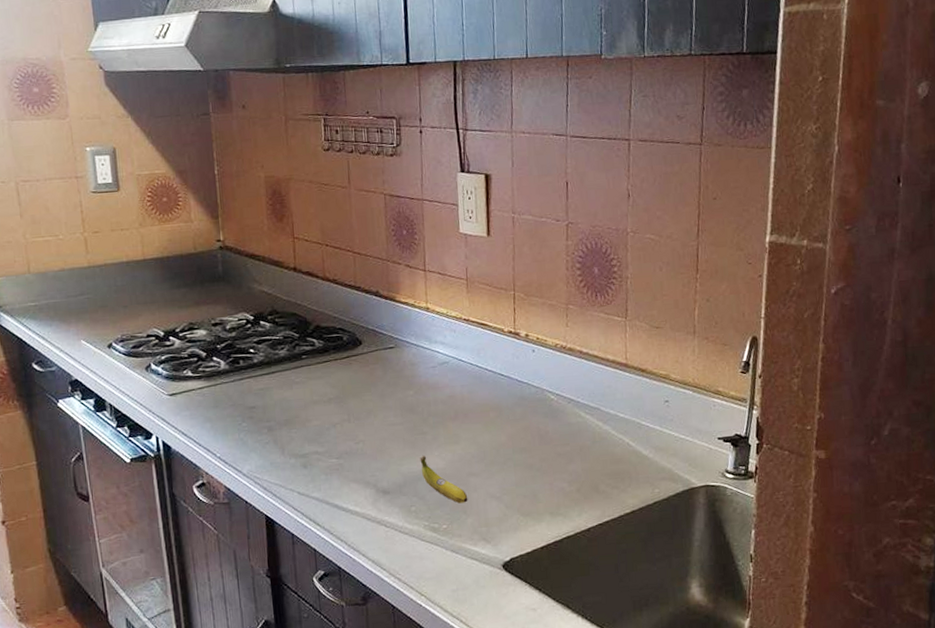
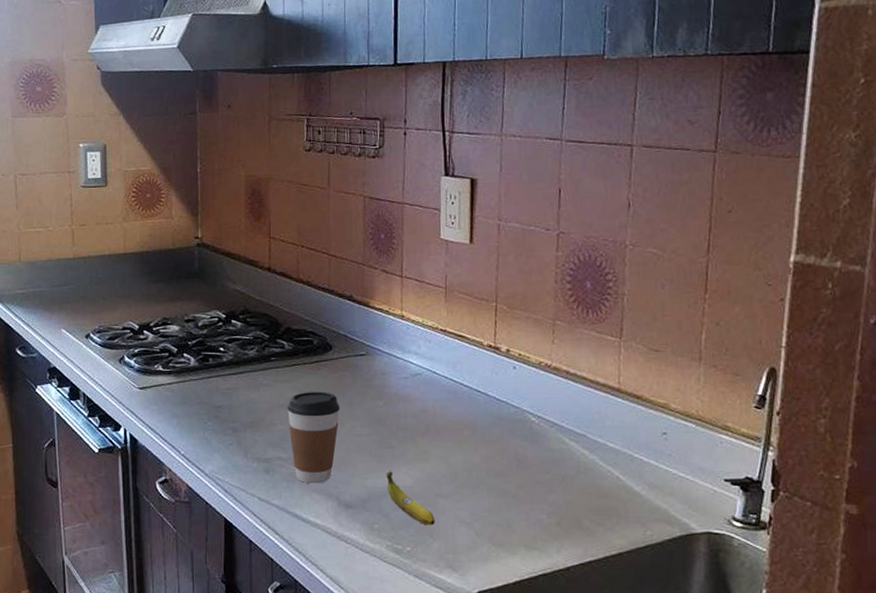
coffee cup: none [320,385,373,475] -> present [286,392,340,484]

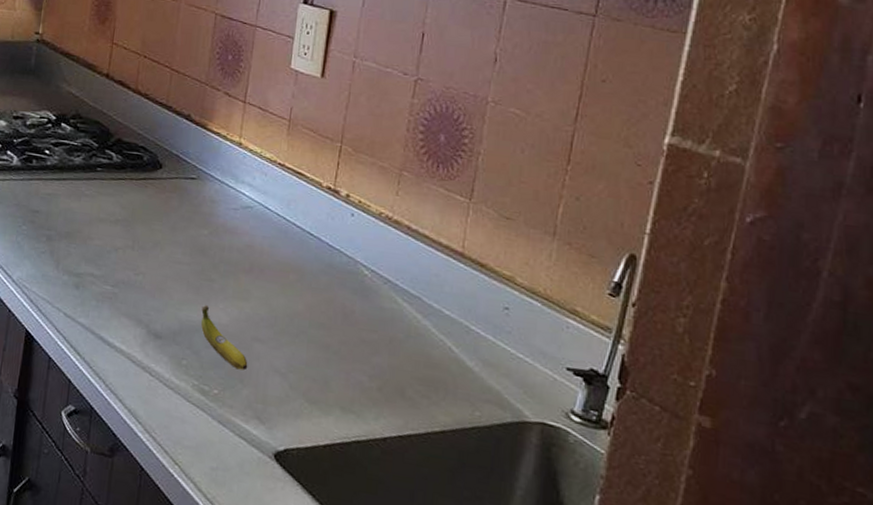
coffee cup: present [286,392,340,484] -> none [105,208,162,308]

